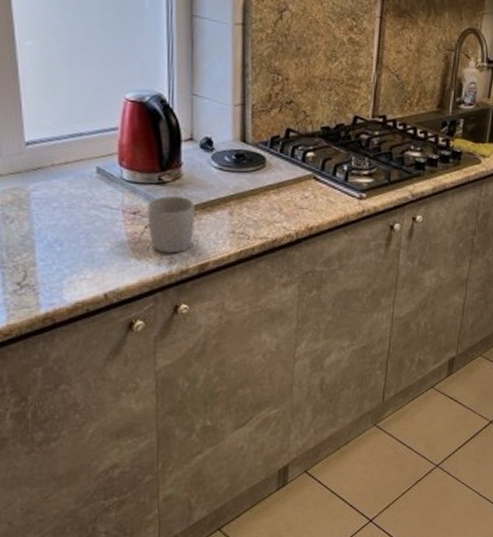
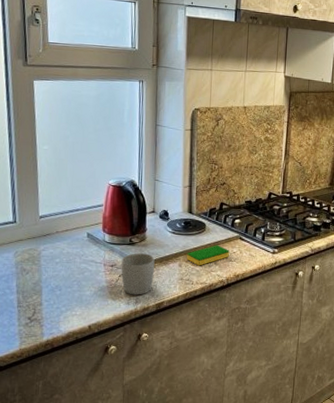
dish sponge: none [240,186,301,215] -> present [186,245,230,266]

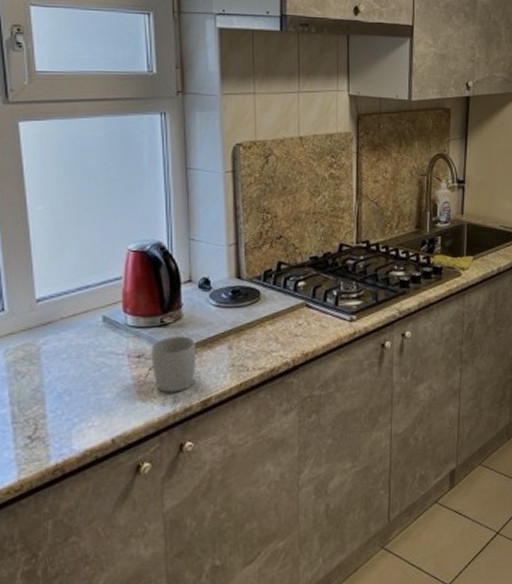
dish sponge: present [186,245,230,266] -> none [238,317,295,347]

